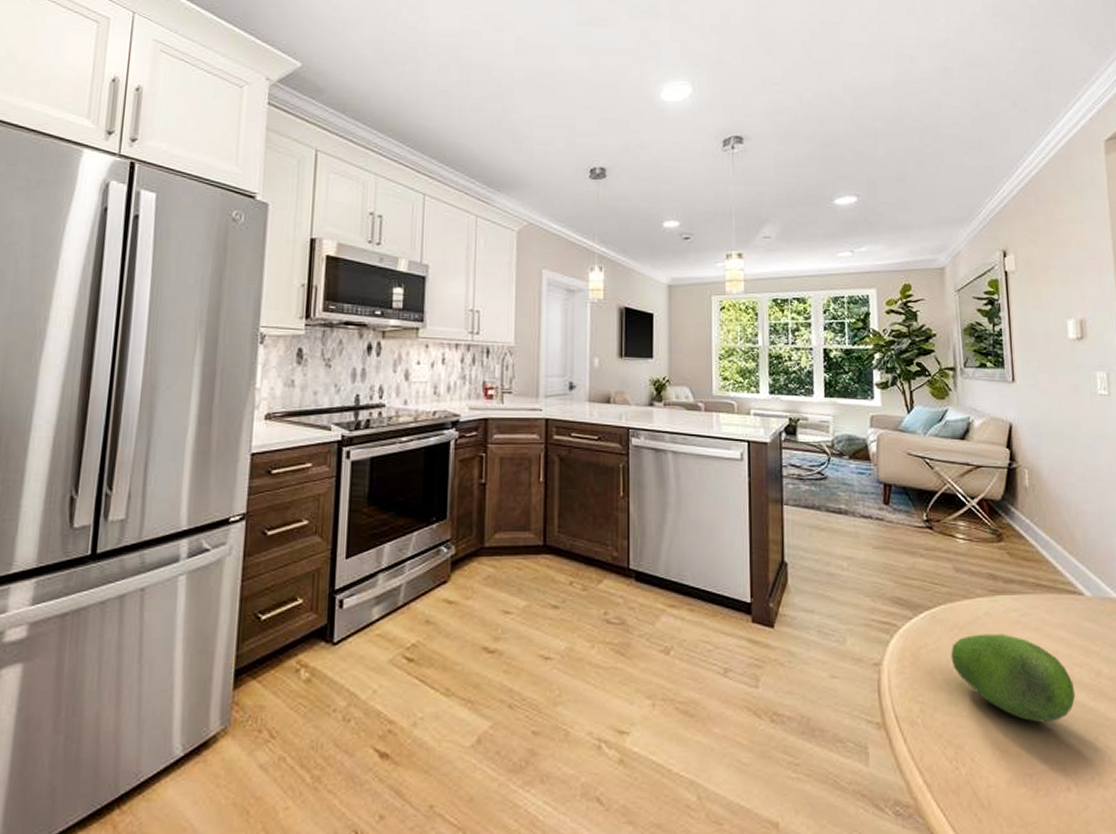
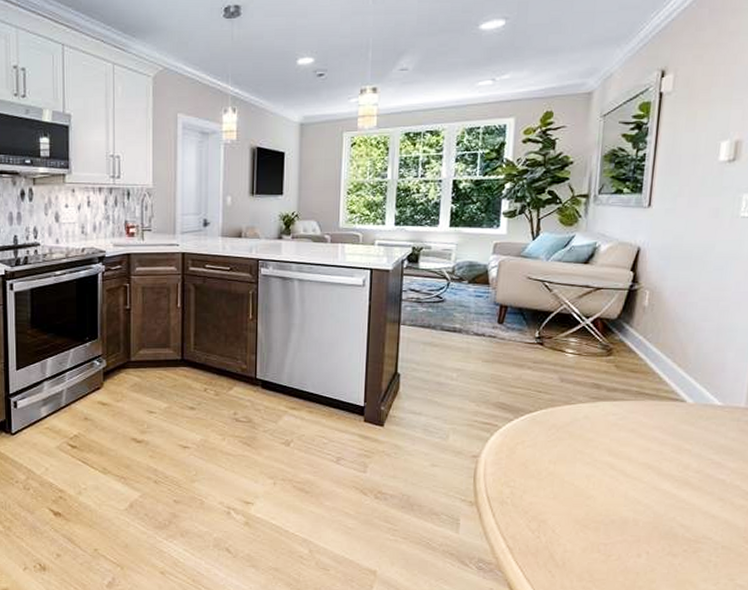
fruit: present [951,633,1076,723] -> none [545,433,661,505]

